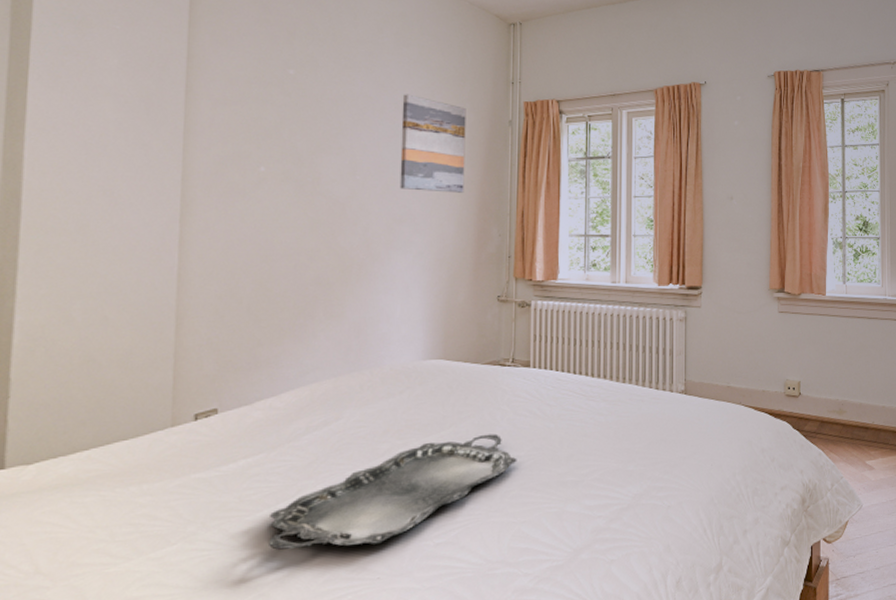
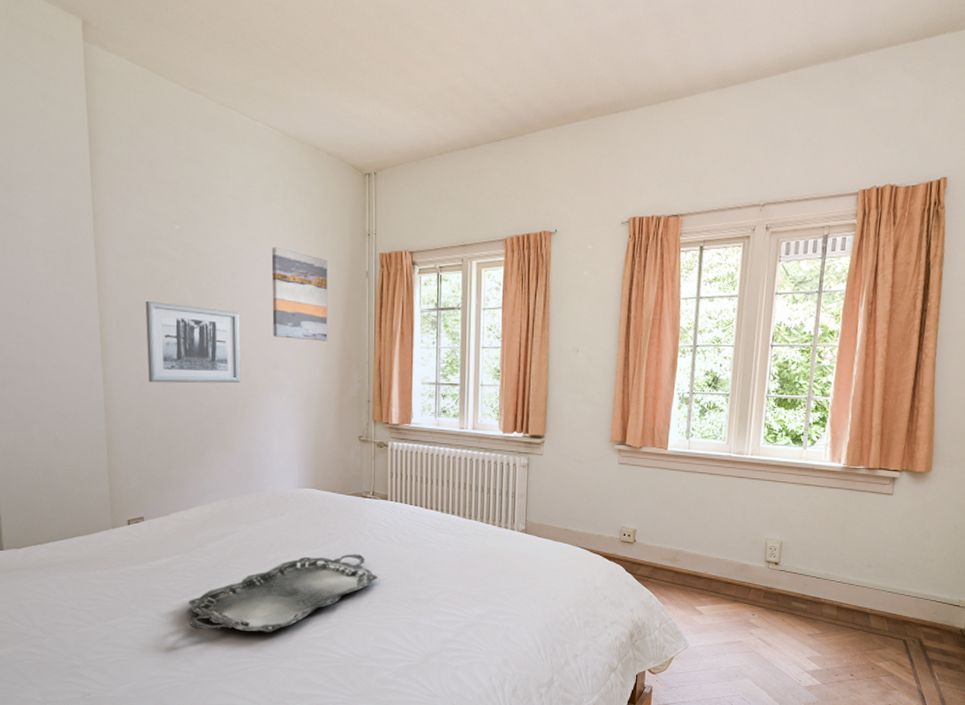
wall art: none [240,150,361,244] -> present [145,300,241,384]

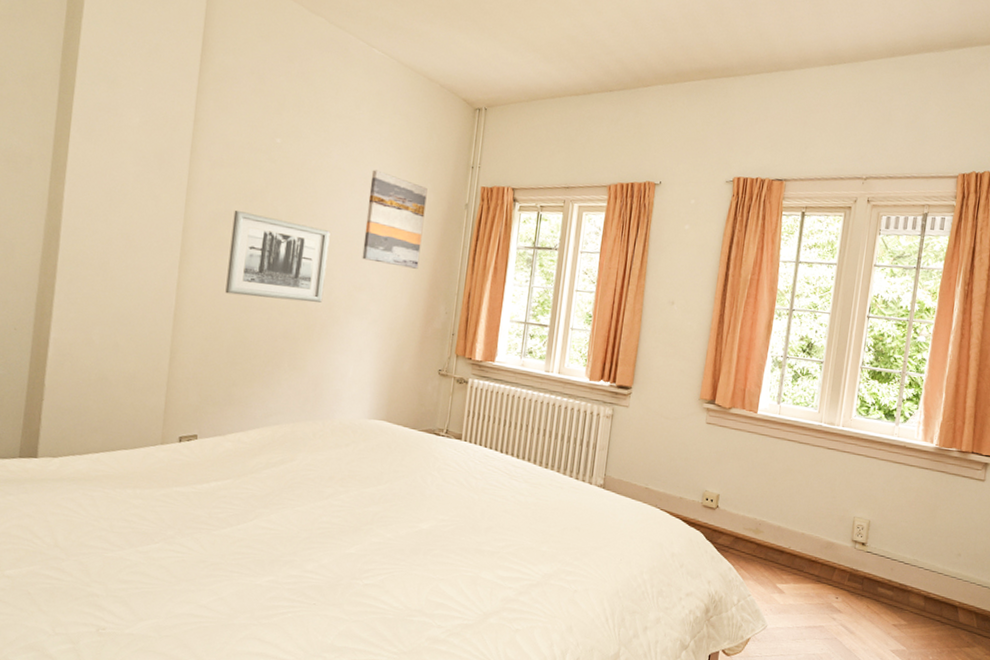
serving tray: present [188,554,378,632] -> none [229,493,442,575]

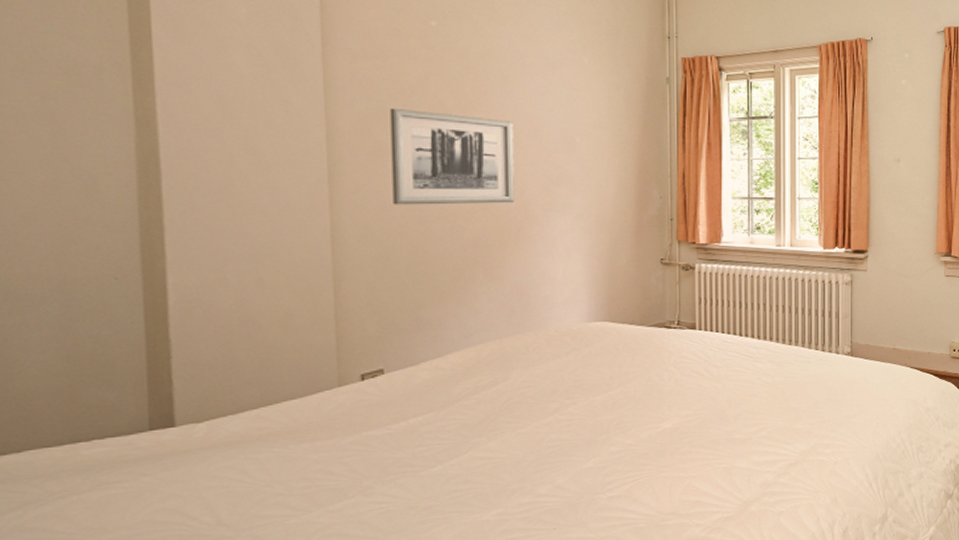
wall art: present [362,169,428,269] -> none [553,48,622,154]

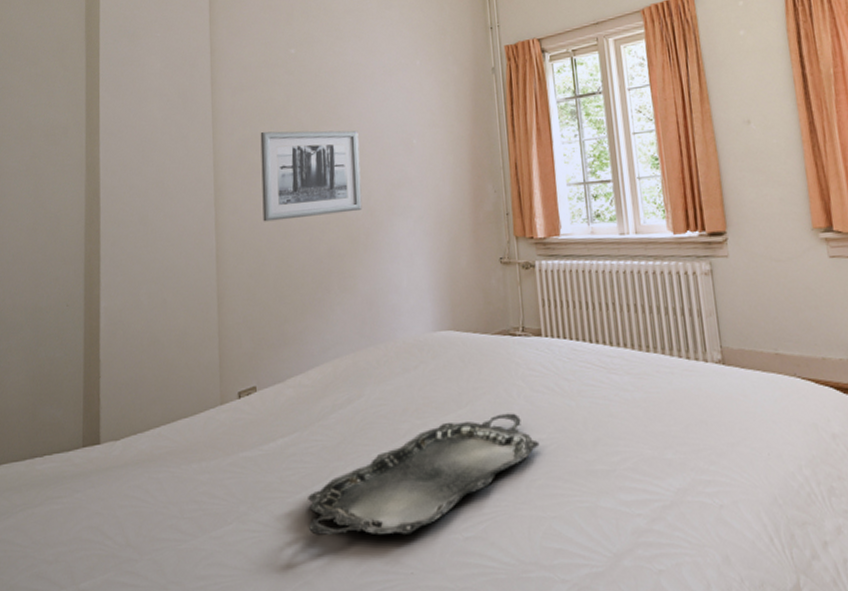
serving tray: none [444,393,686,503] -> present [308,413,540,536]

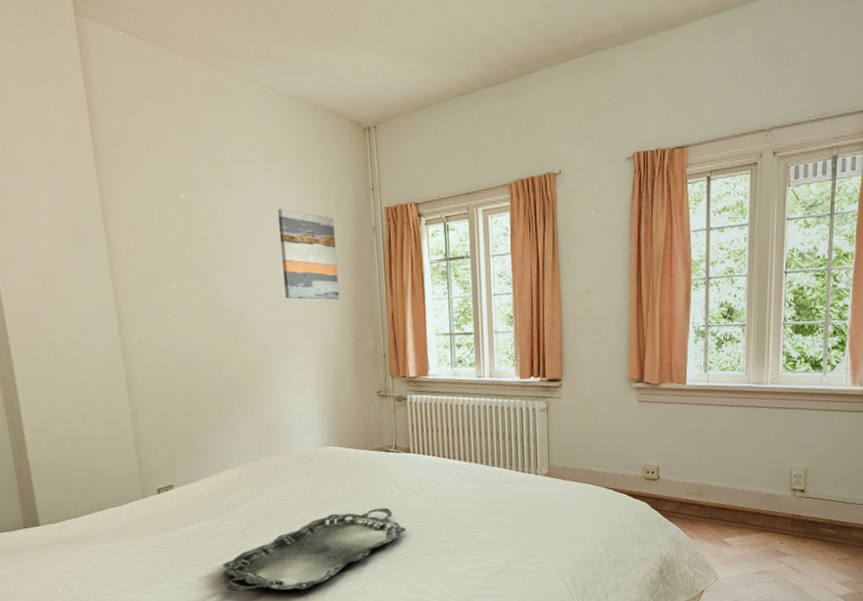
wall art: present [260,130,363,222] -> none [157,271,258,352]
wall art: none [389,55,456,153] -> present [277,208,340,300]

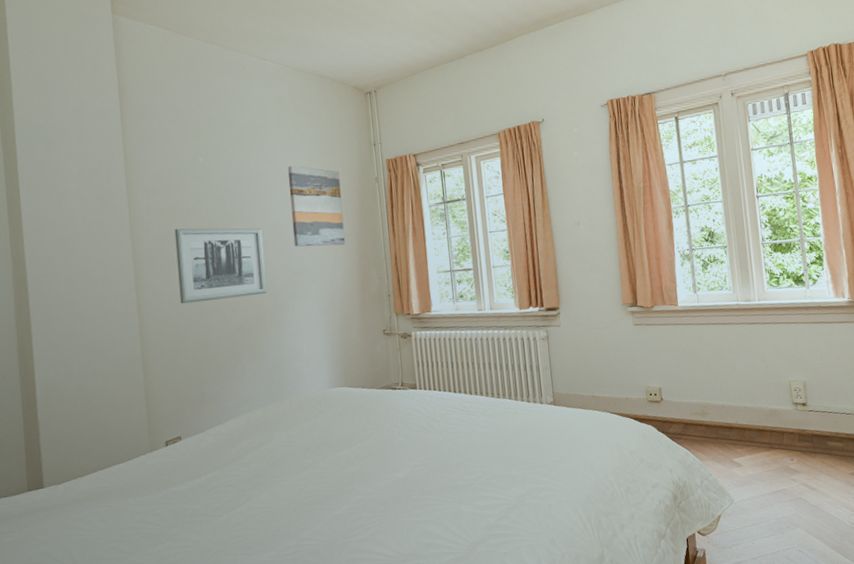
wall art: none [157,271,258,352] -> present [174,228,268,304]
serving tray: present [223,508,406,591] -> none [229,447,415,546]

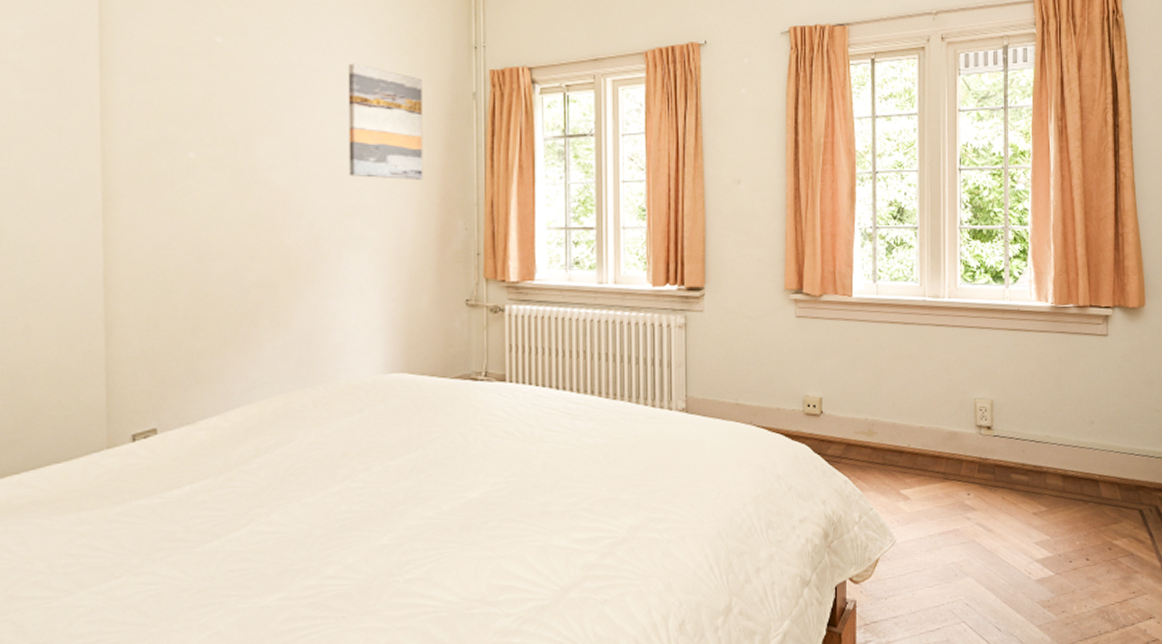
wall art: present [174,228,268,304] -> none [170,133,304,242]

